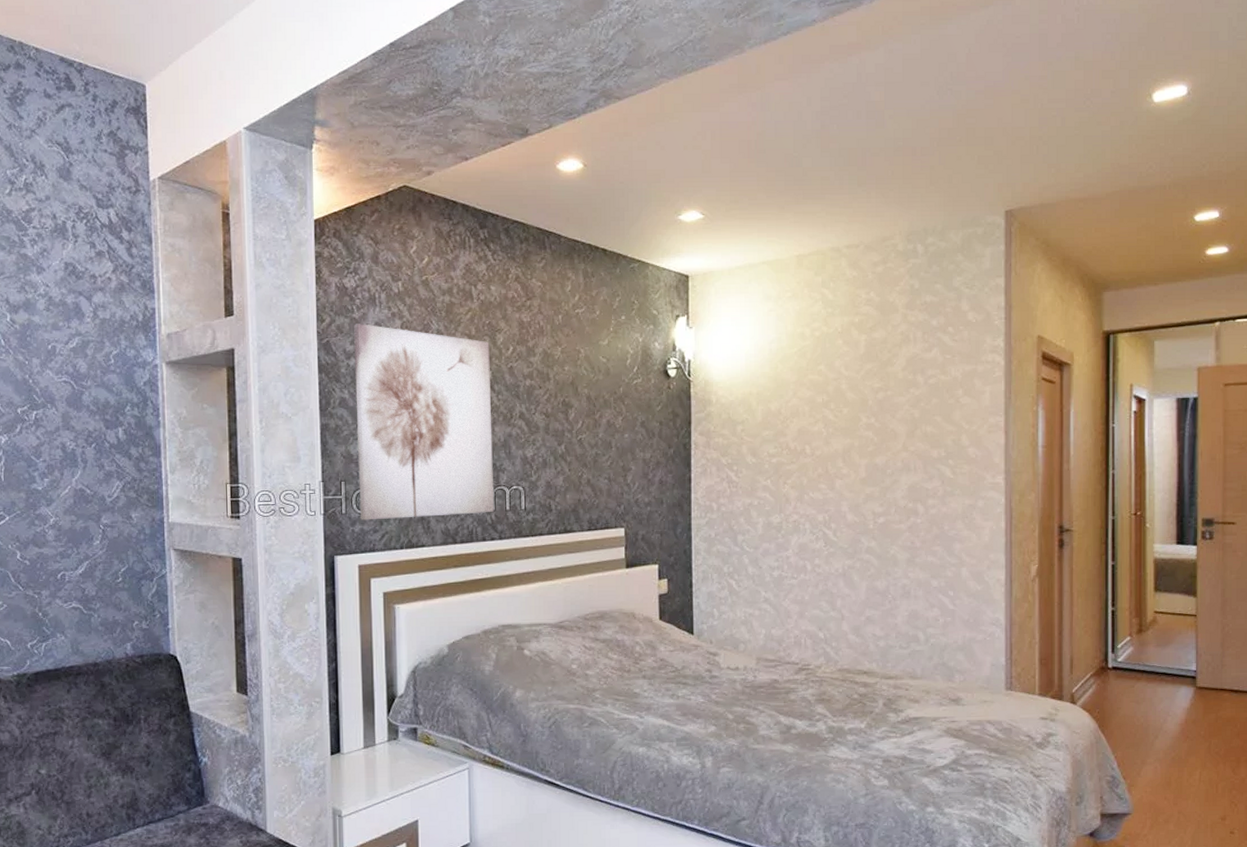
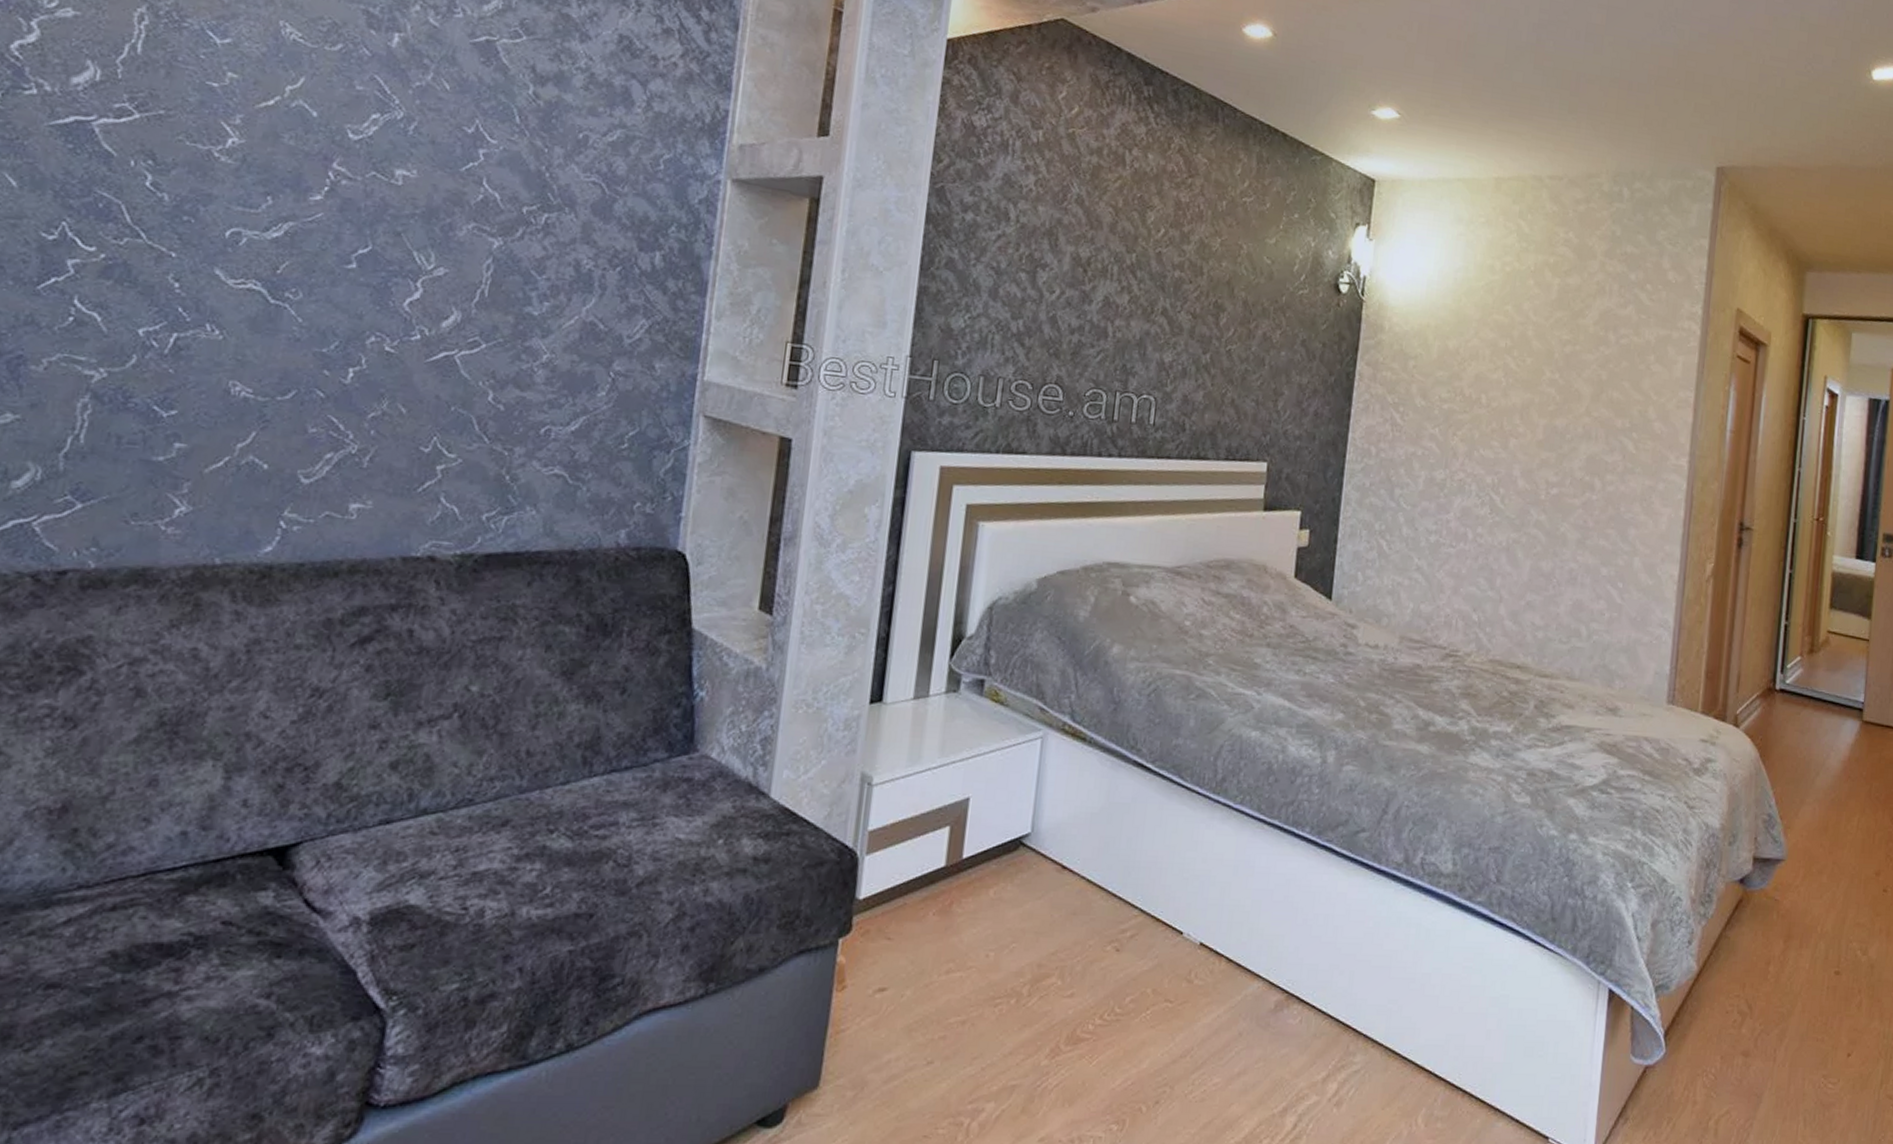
wall art: present [354,323,494,521] -> none [951,171,1138,424]

